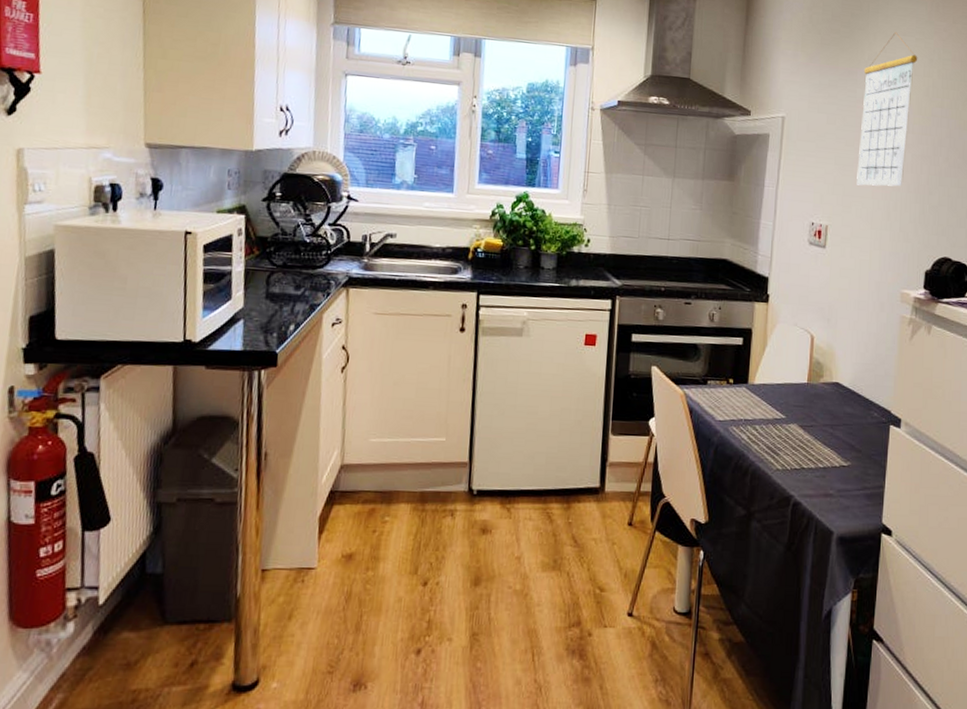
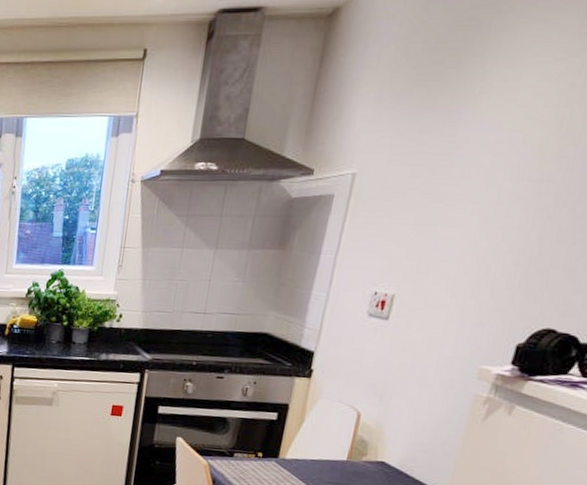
calendar: present [856,31,918,187] -> none [439,52,553,248]

